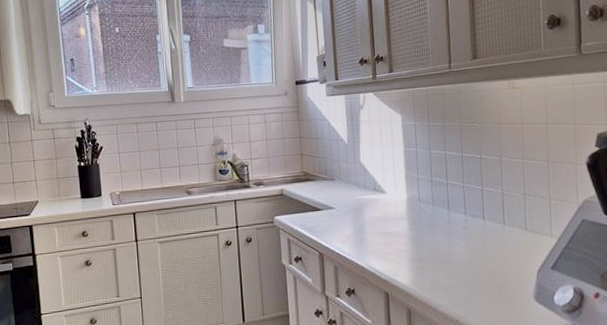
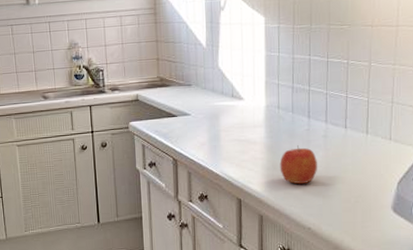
apple: none [424,237,461,276] -> present [279,145,318,184]

